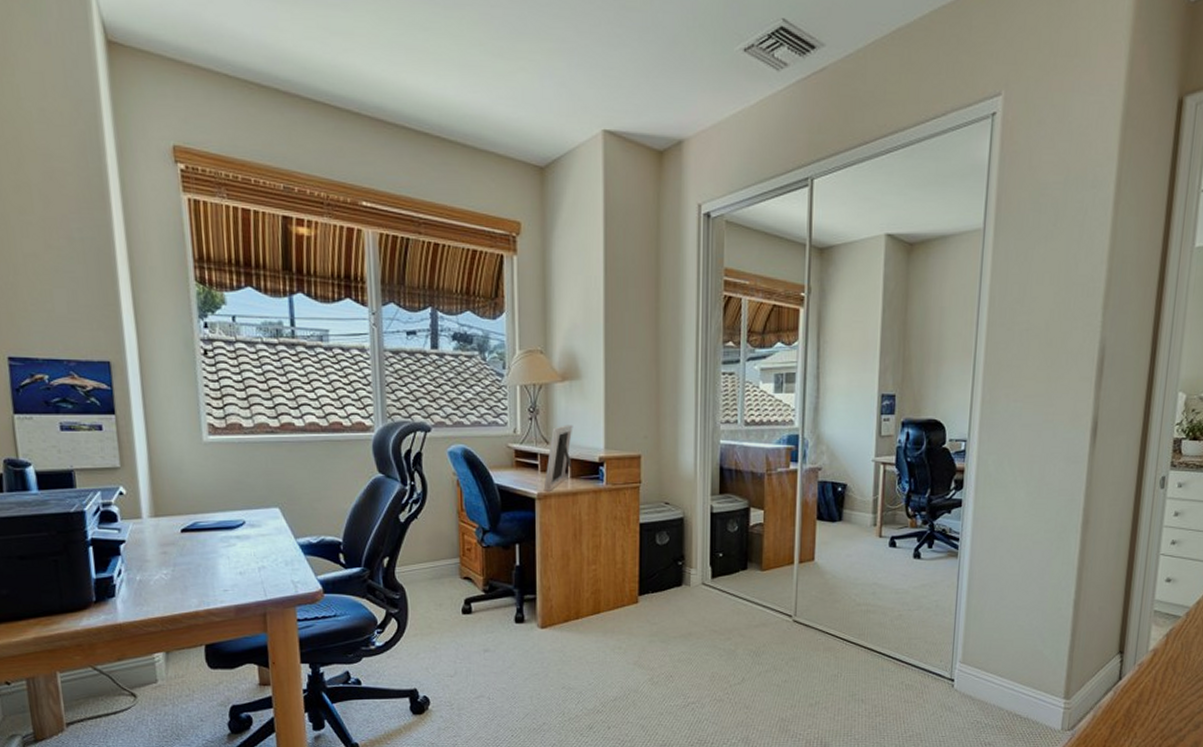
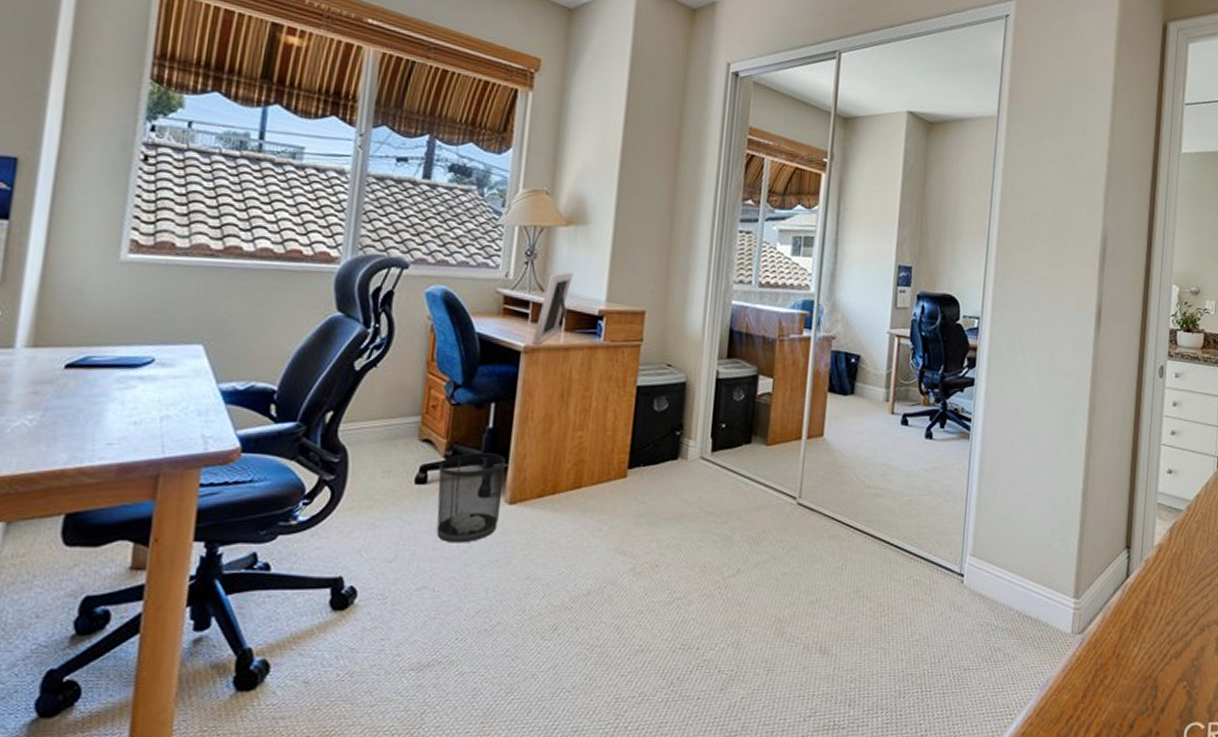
waste bin: none [479,586,535,661] -> present [436,452,506,543]

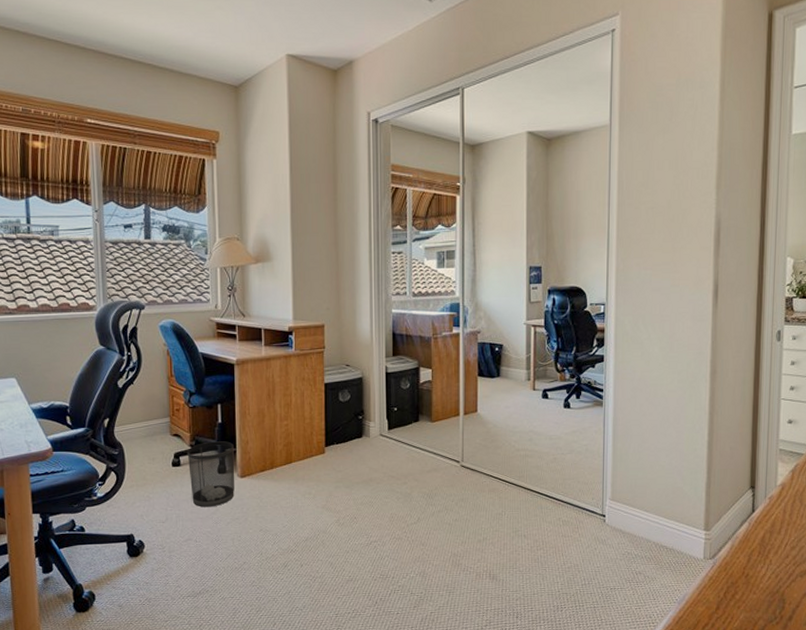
picture frame: present [531,272,574,344] -> none [241,300,266,358]

